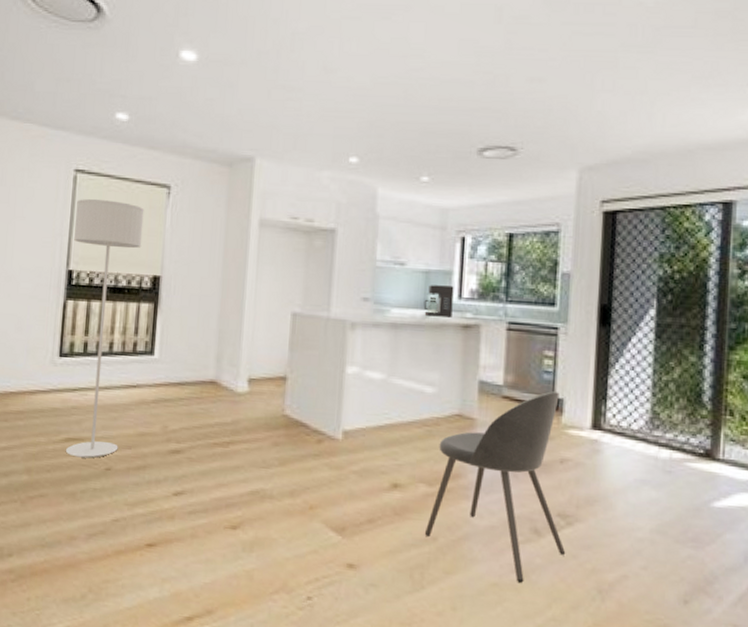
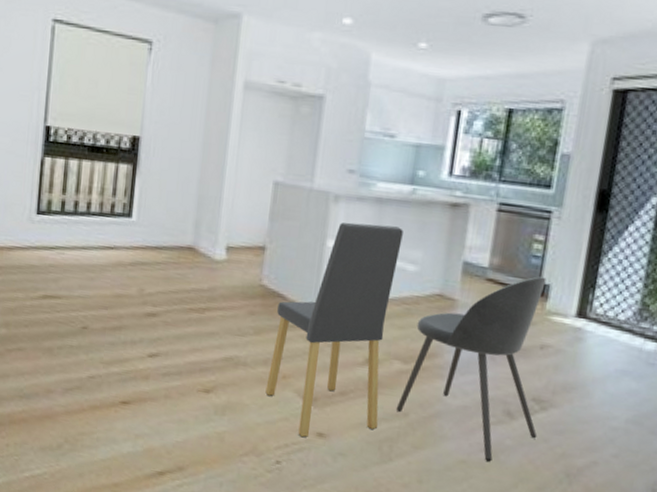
floor lamp: present [65,199,144,459] -> none [42,51,125,316]
dining chair: none [293,348,419,570] -> present [265,222,403,438]
coffee maker: present [423,285,454,318] -> none [411,159,445,195]

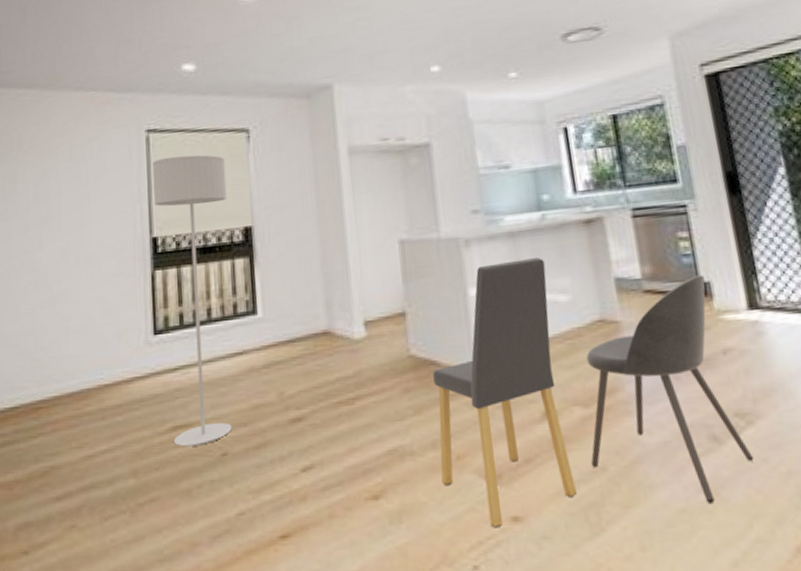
floor lamp: none [42,51,125,316] -> present [152,155,232,447]

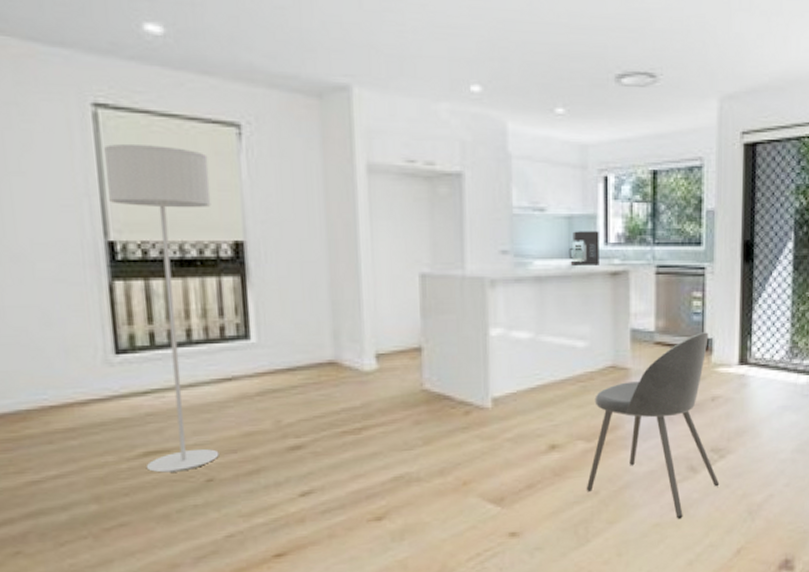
dining chair: present [433,257,576,528] -> none [446,304,570,542]
coffee maker: none [537,181,571,219] -> present [568,231,599,267]

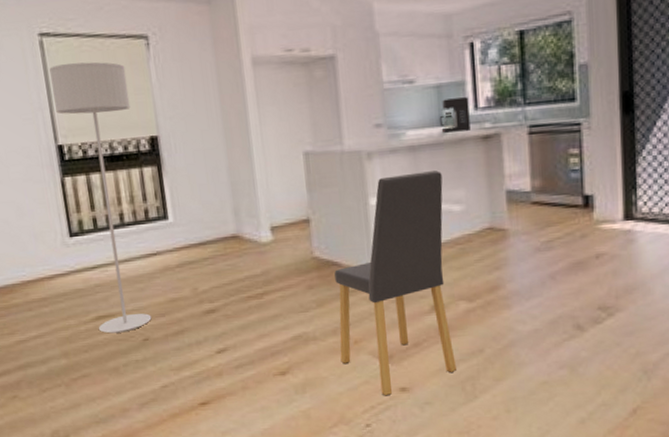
dining chair: none [446,304,570,542] -> present [334,170,456,396]
dining chair: present [586,332,720,519] -> none [470,189,610,377]

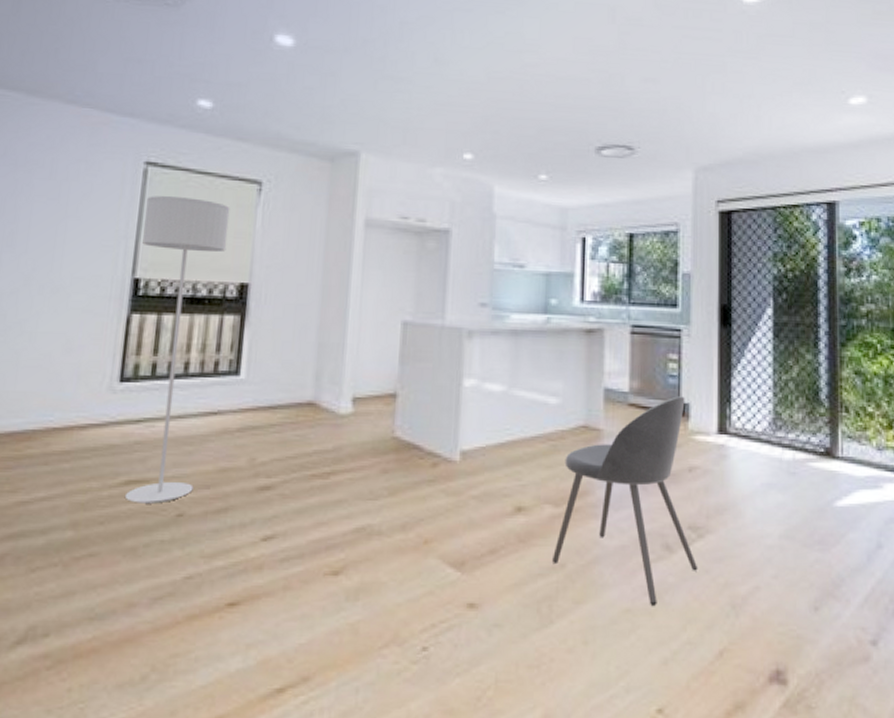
dining chair: present [334,170,456,396] -> none [405,358,541,613]
coffee maker: present [439,97,471,134] -> none [545,288,576,323]
dining chair: none [470,189,610,377] -> present [551,396,698,605]

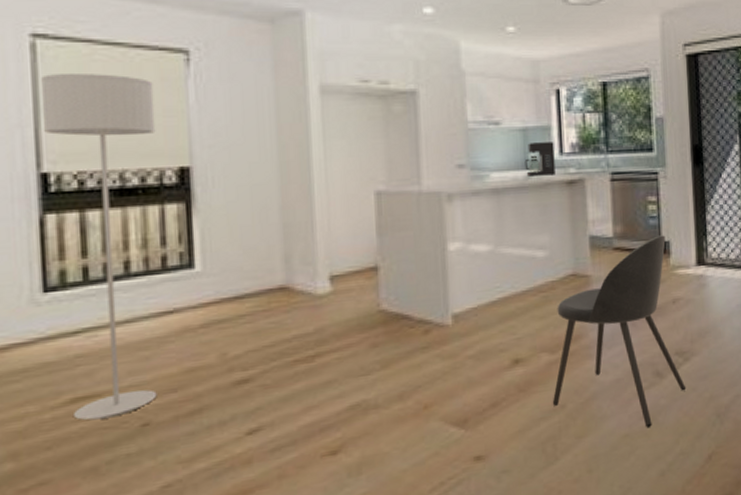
coffee maker: none [545,288,576,323] -> present [524,142,555,178]

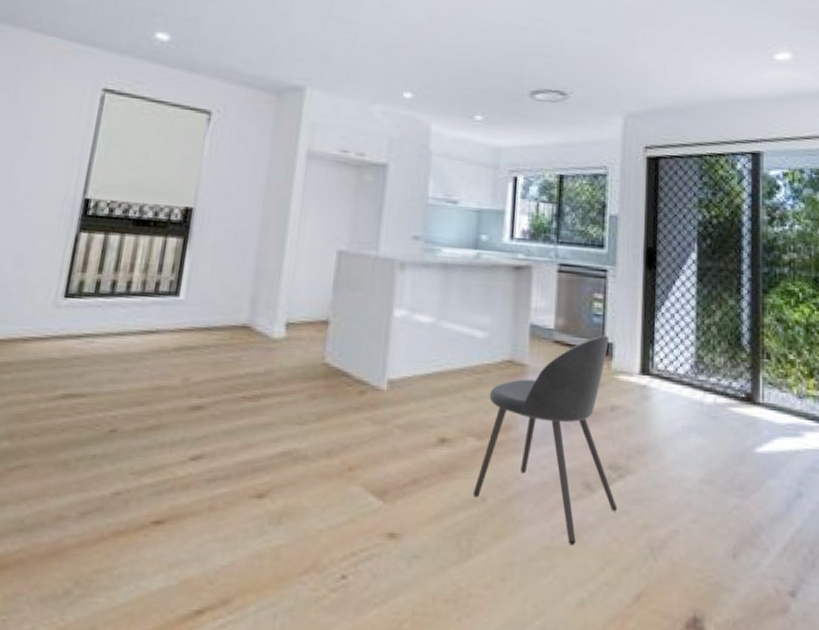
floor lamp: present [41,74,157,420] -> none [61,121,180,419]
coffee maker: present [524,142,555,178] -> none [475,224,506,258]

